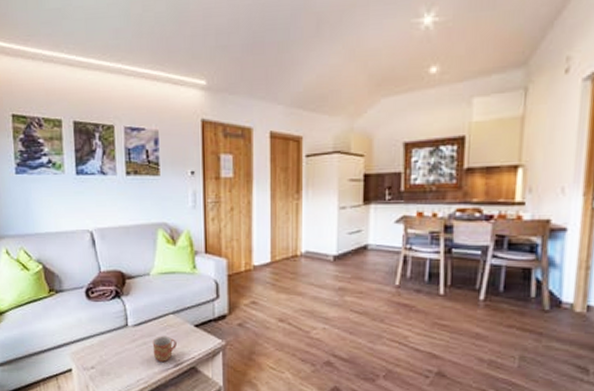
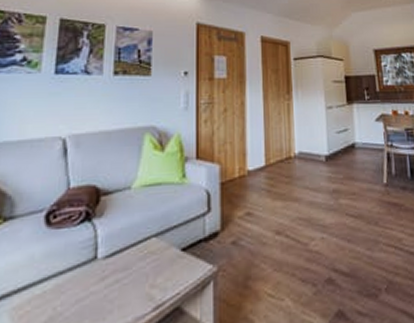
mug: present [152,336,177,362] -> none [127,267,158,305]

